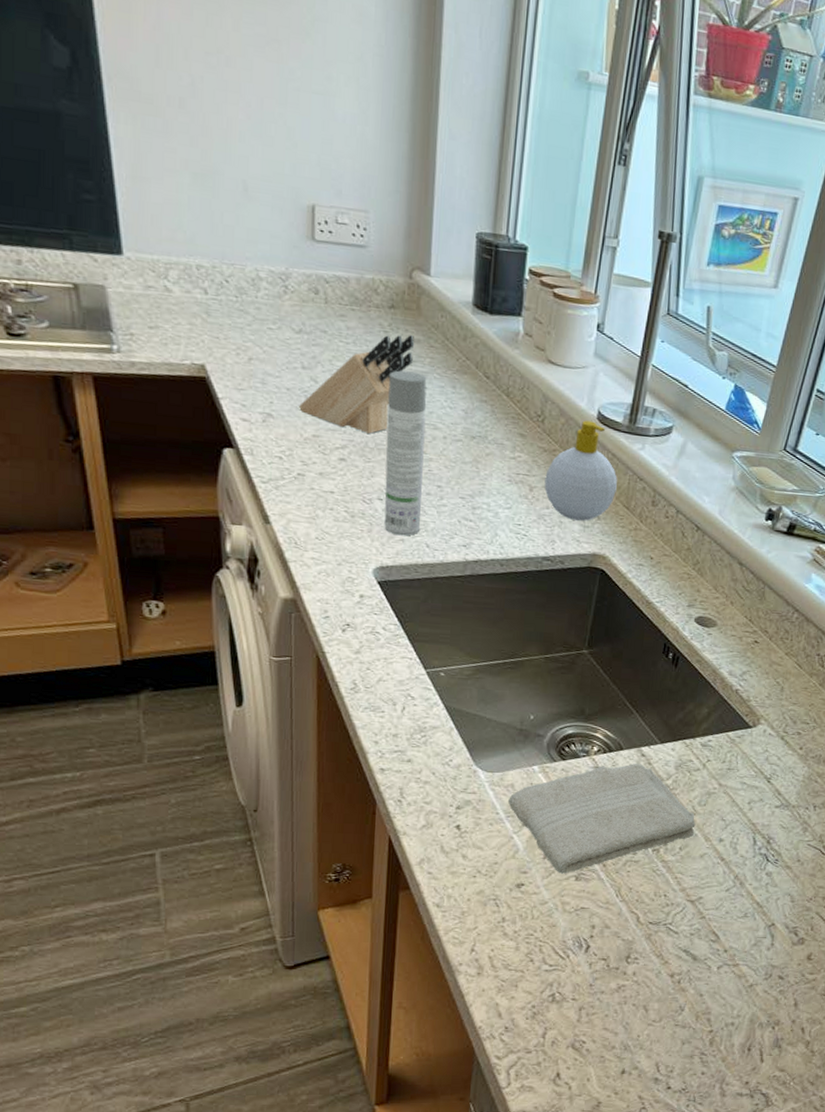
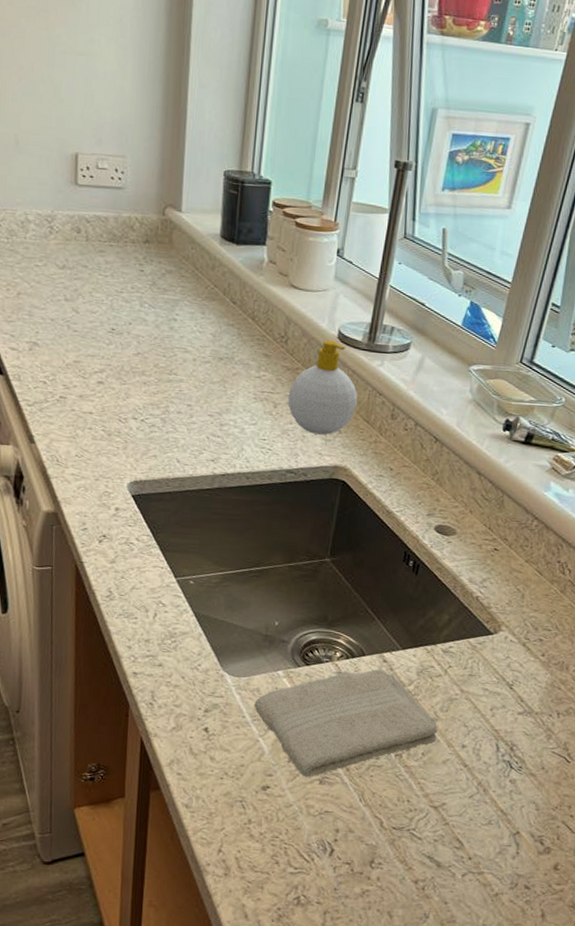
knife block: present [299,334,415,434] -> none [62,265,168,358]
spray bottle: present [384,370,427,536] -> none [138,299,178,452]

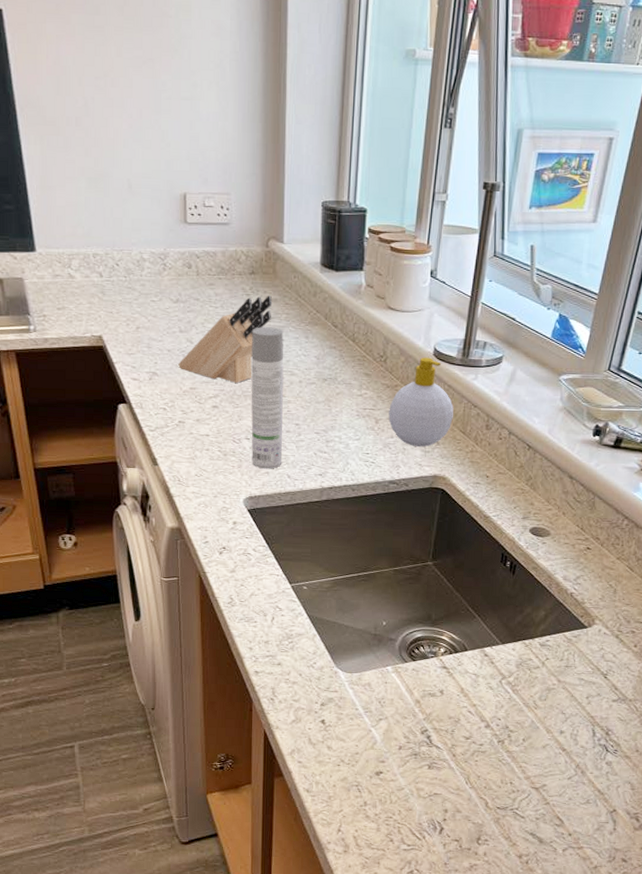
knife block: none [62,265,168,358] -> present [178,295,273,383]
spray bottle: none [138,299,178,452] -> present [251,327,284,469]
washcloth: present [253,669,438,777] -> none [365,663,537,763]

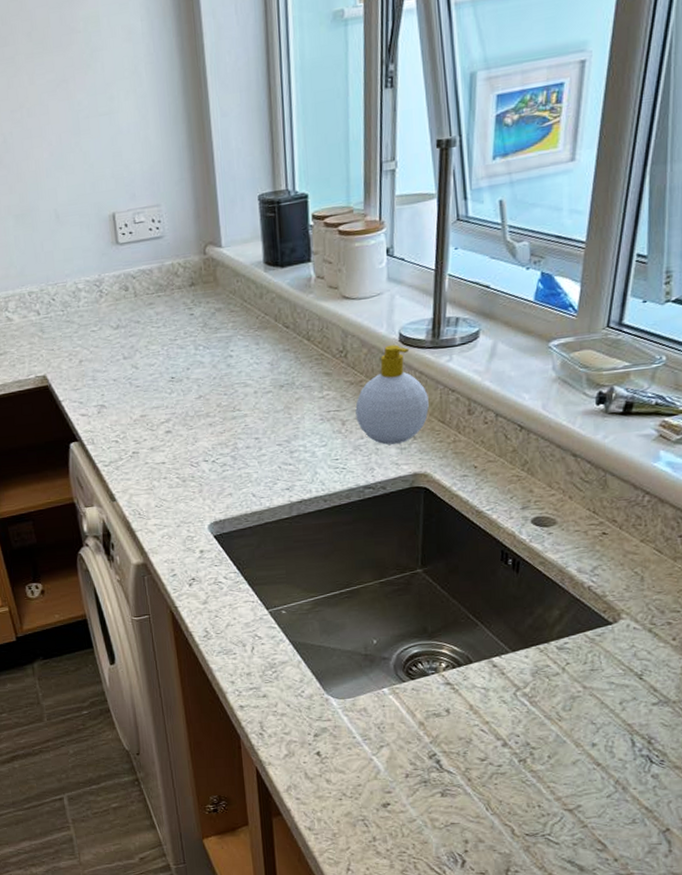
knife block: present [178,295,273,383] -> none [126,304,217,404]
spray bottle: present [251,327,284,469] -> none [198,338,245,491]

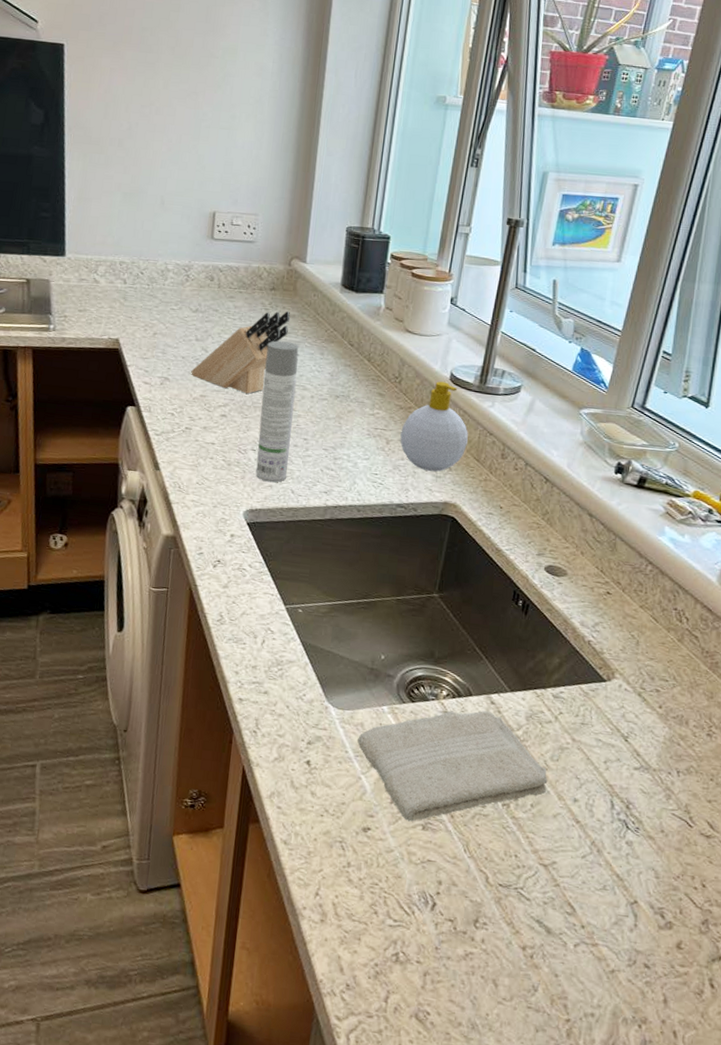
knife block: none [126,304,217,404] -> present [191,310,291,394]
spray bottle: none [198,338,245,491] -> present [255,340,299,483]
washcloth: none [362,675,563,791] -> present [356,711,548,822]

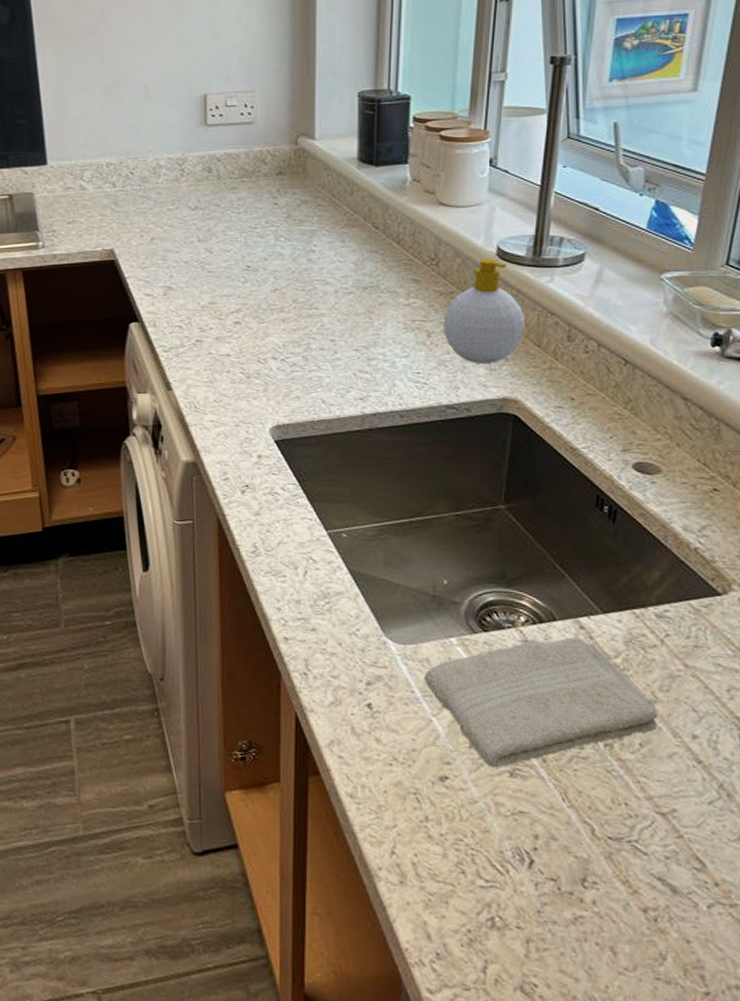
knife block: present [191,310,291,394] -> none [196,196,303,295]
spray bottle: present [255,340,299,483] -> none [278,232,316,393]

